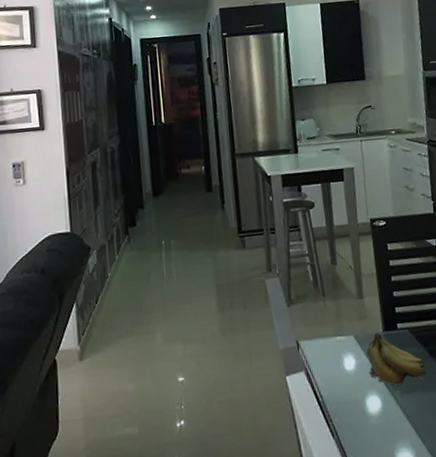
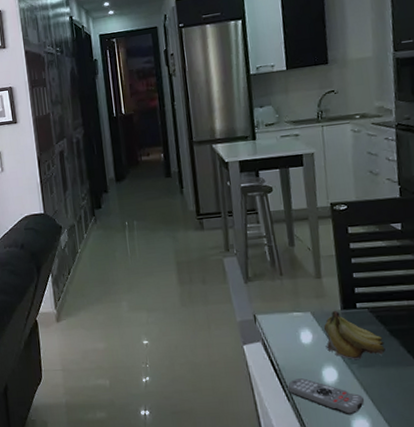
remote control: none [331,410,409,448] -> present [287,378,365,415]

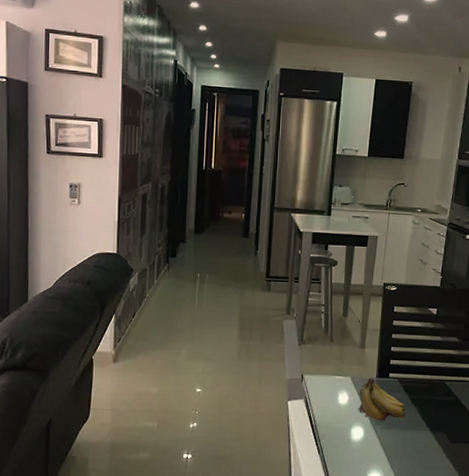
remote control: present [287,378,365,415] -> none [320,434,382,469]

